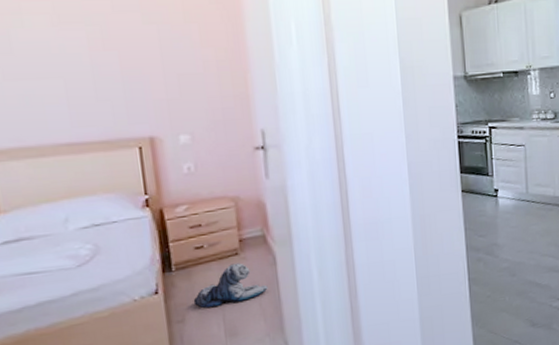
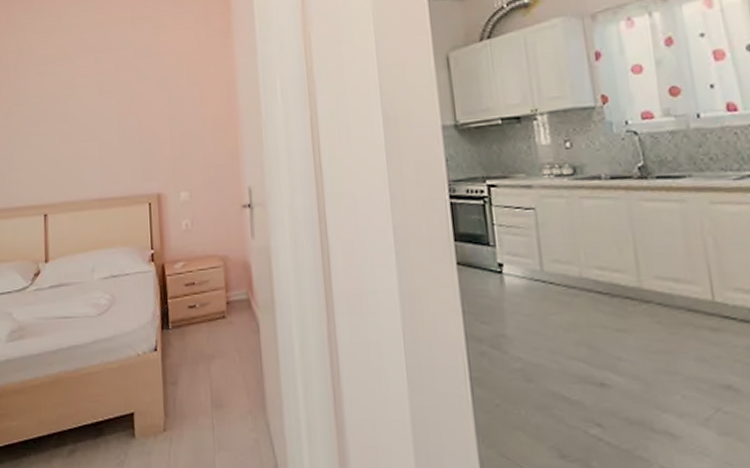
plush toy: present [193,263,268,309] -> none [185,327,252,373]

